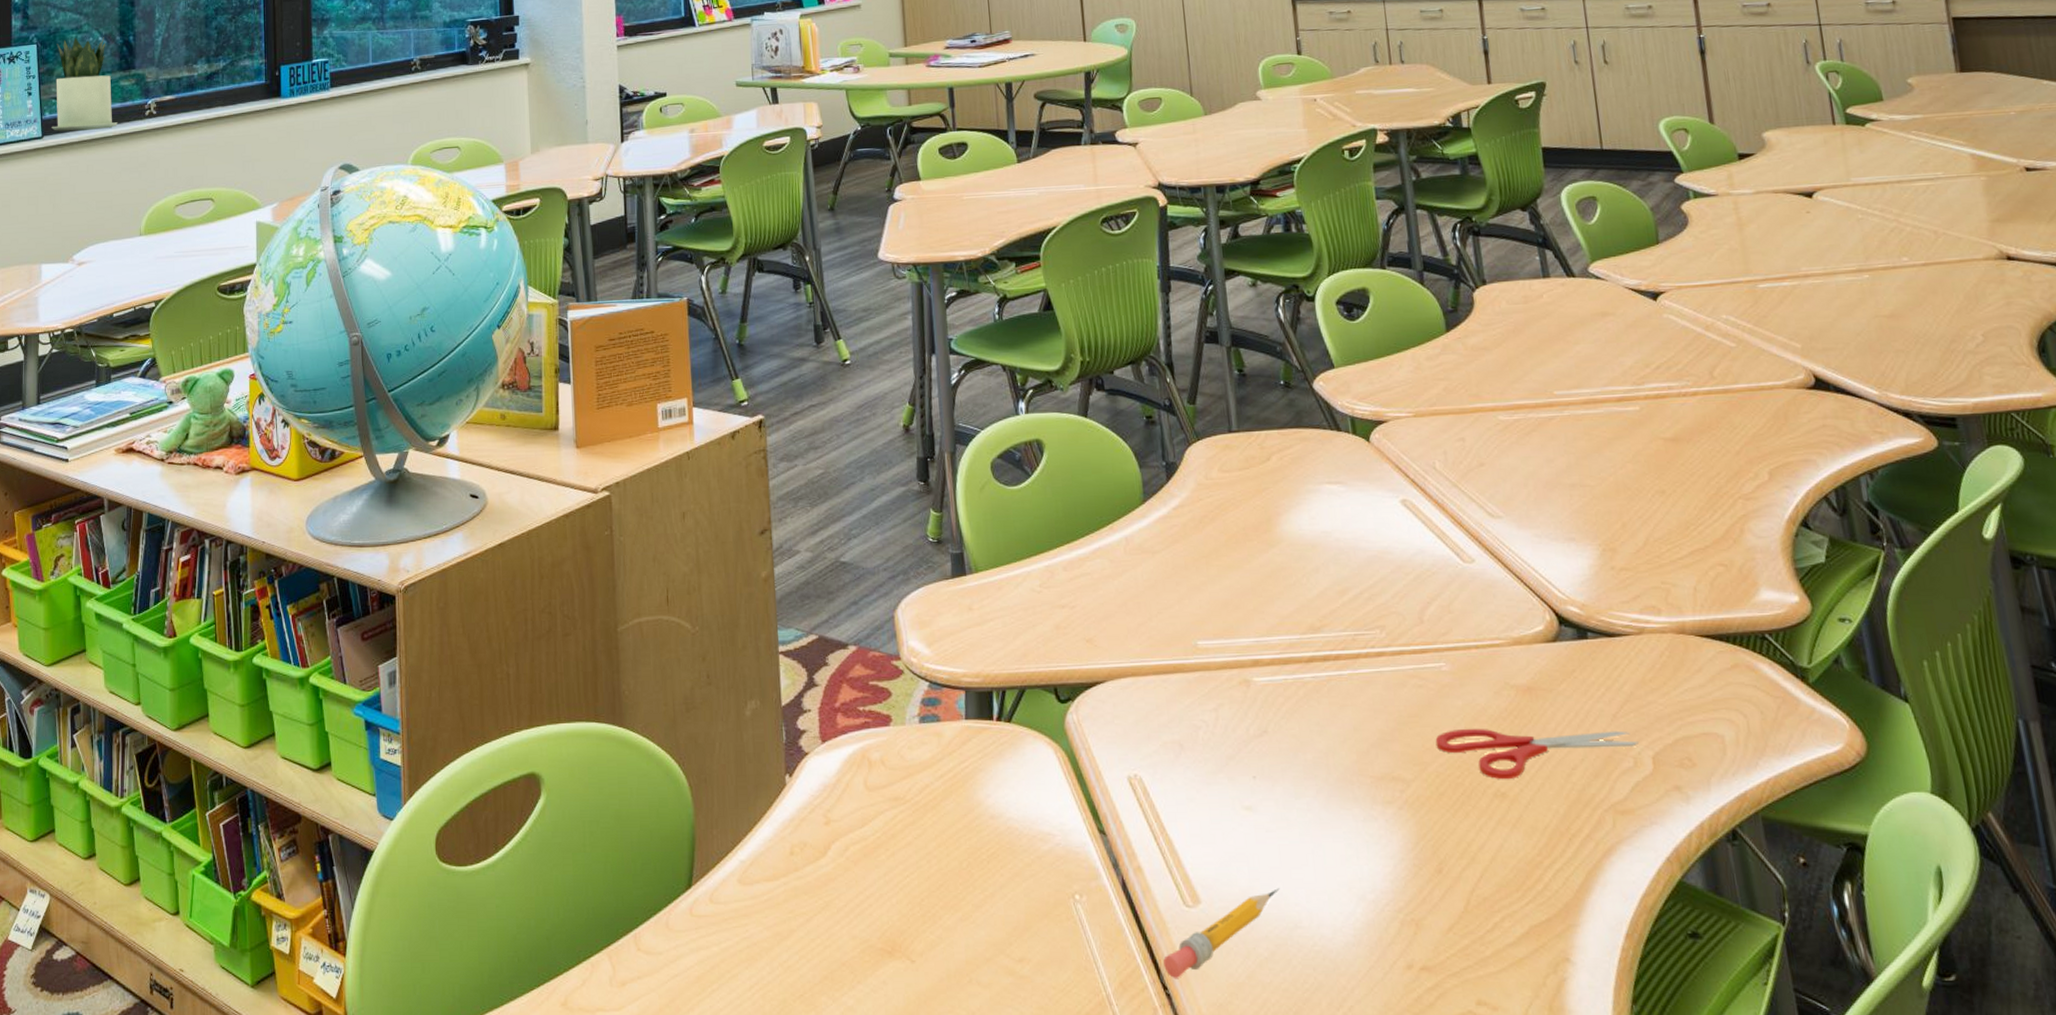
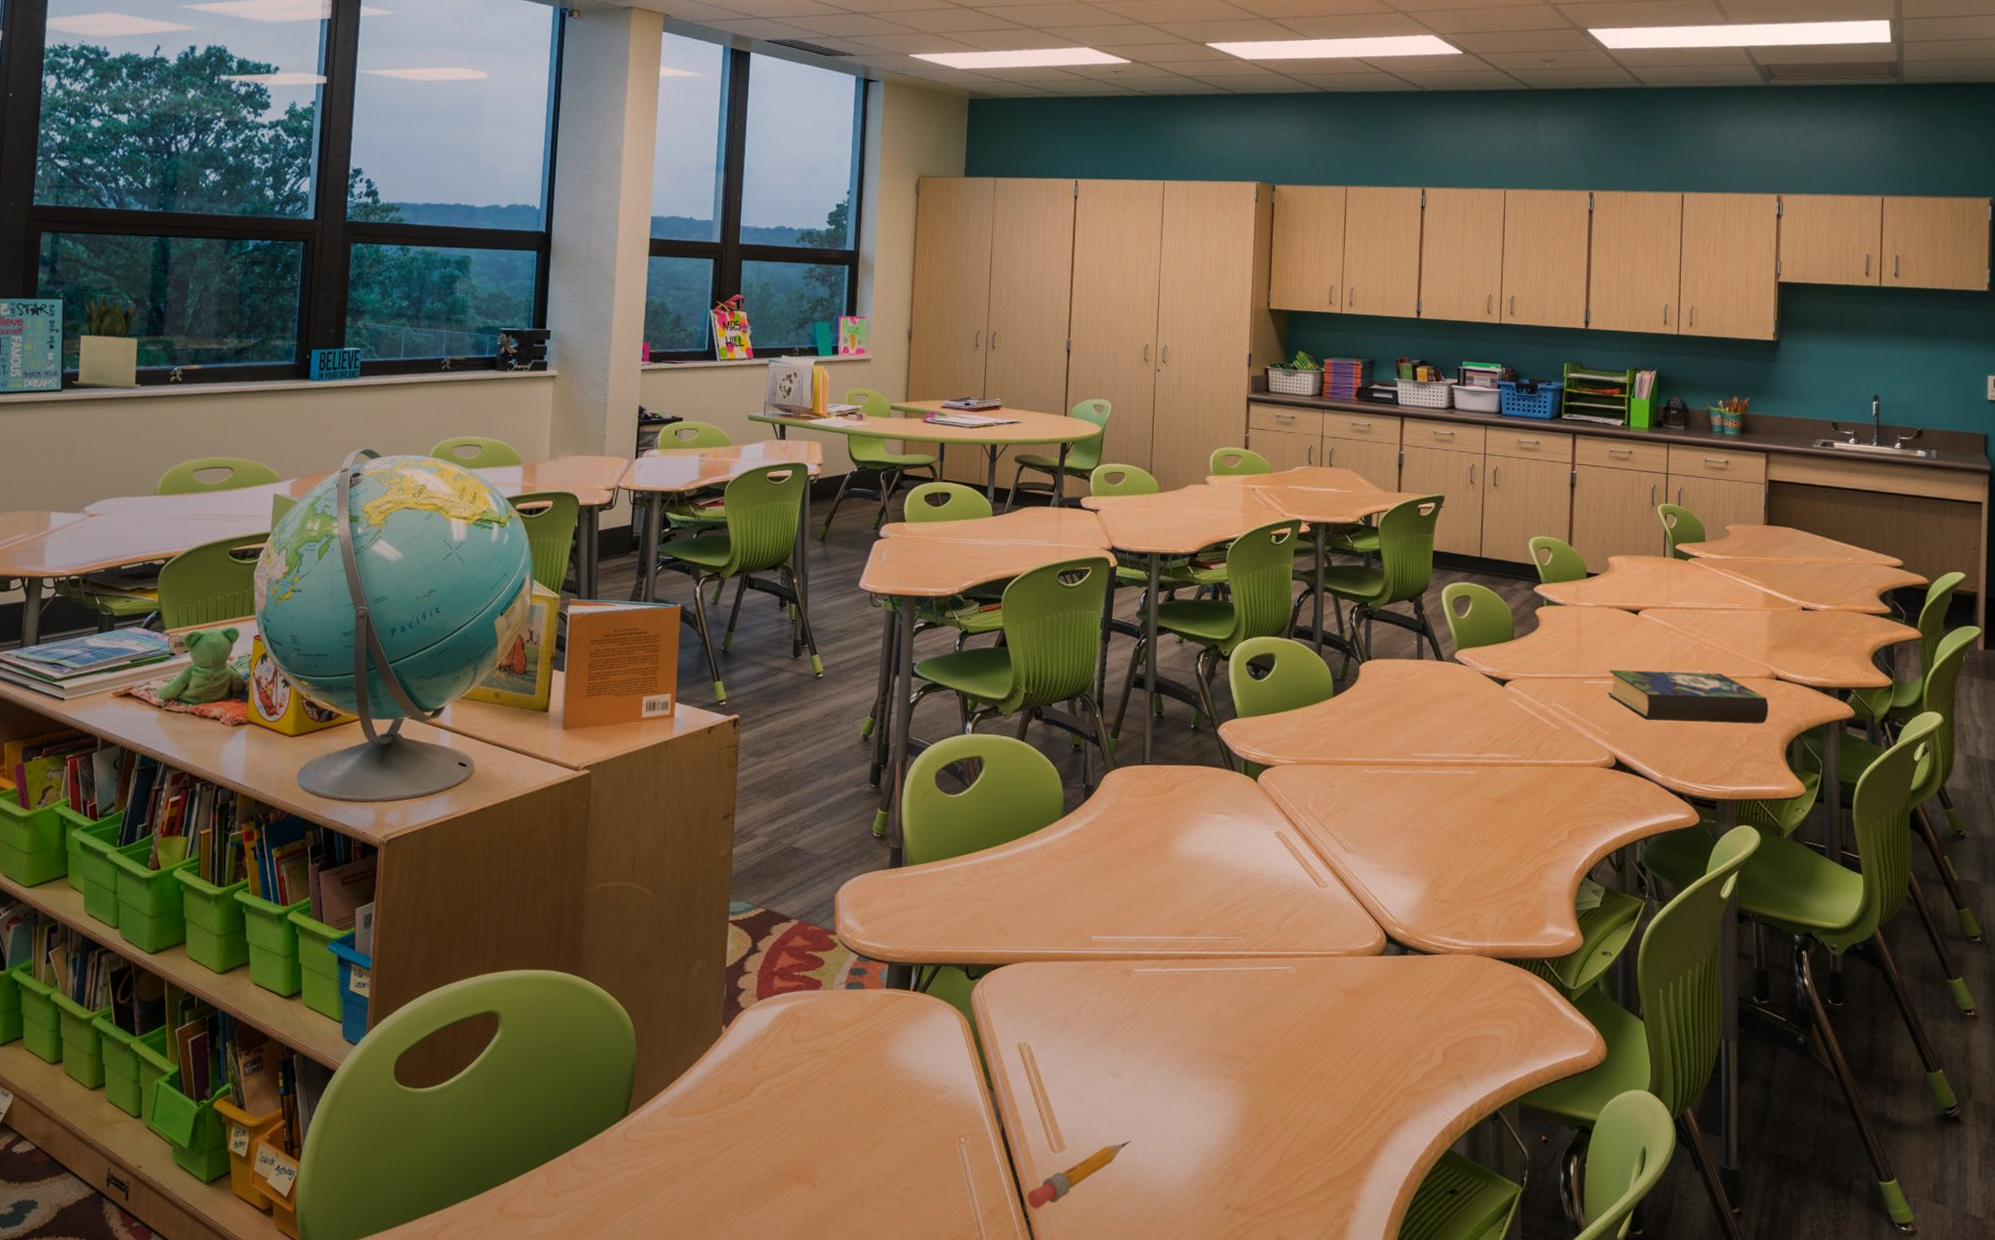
scissors: present [1435,728,1639,780] -> none [1274,1020,1434,1064]
book: none [1787,259,2006,325] -> present [1607,669,1768,723]

